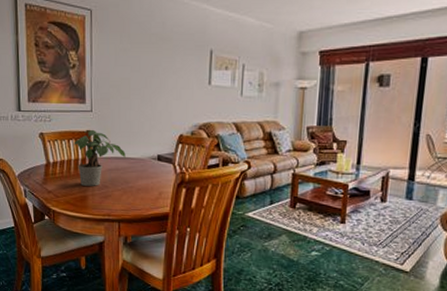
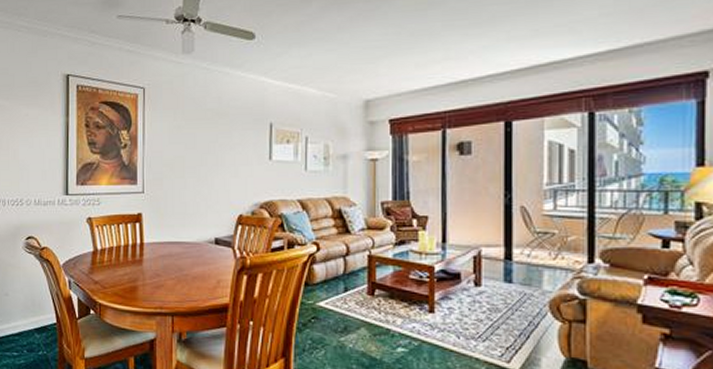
potted plant: present [73,129,126,186] -> none [123,212,180,275]

